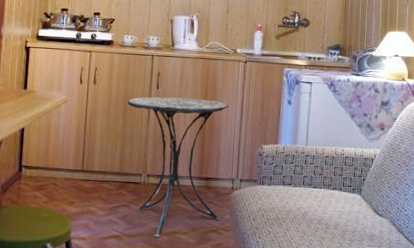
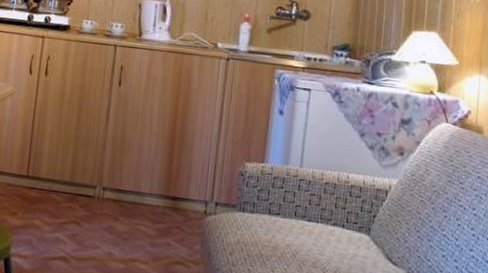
side table: present [128,96,229,238] -> none [83,94,206,265]

